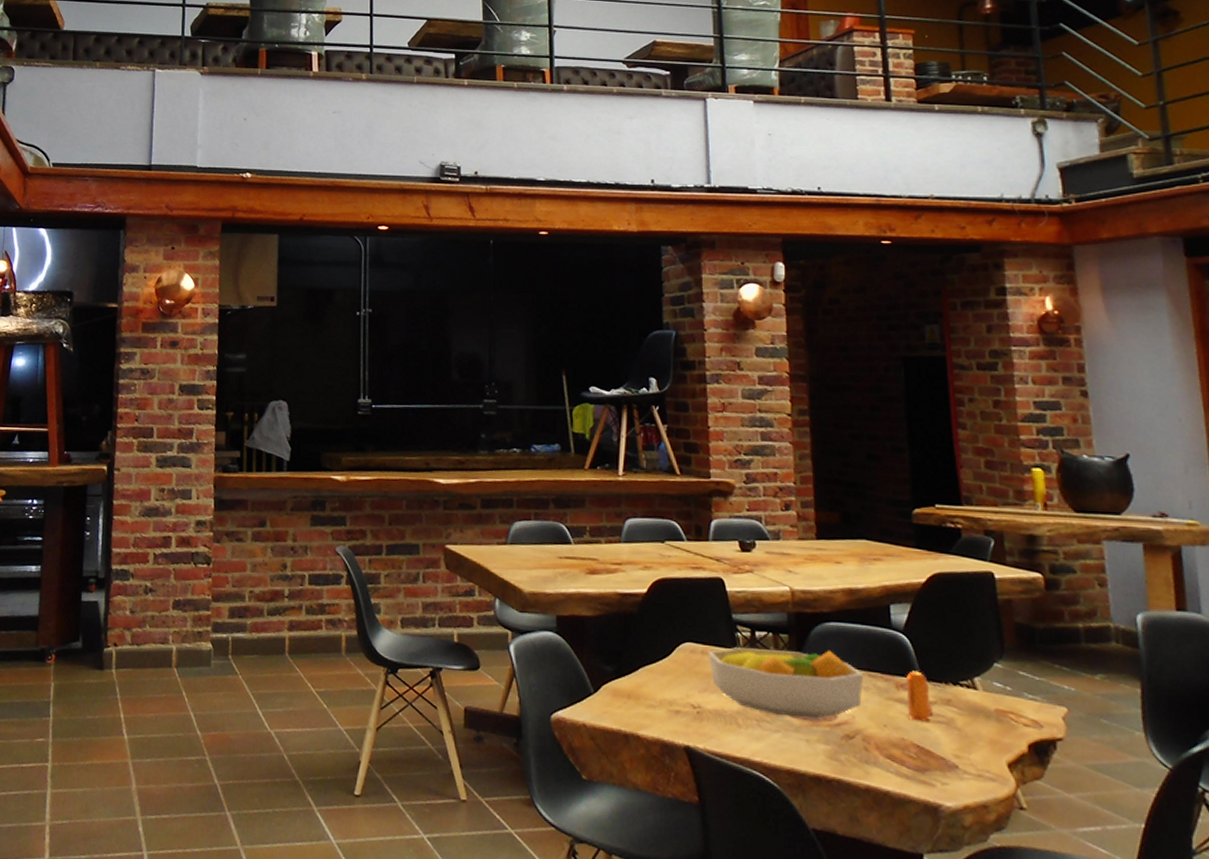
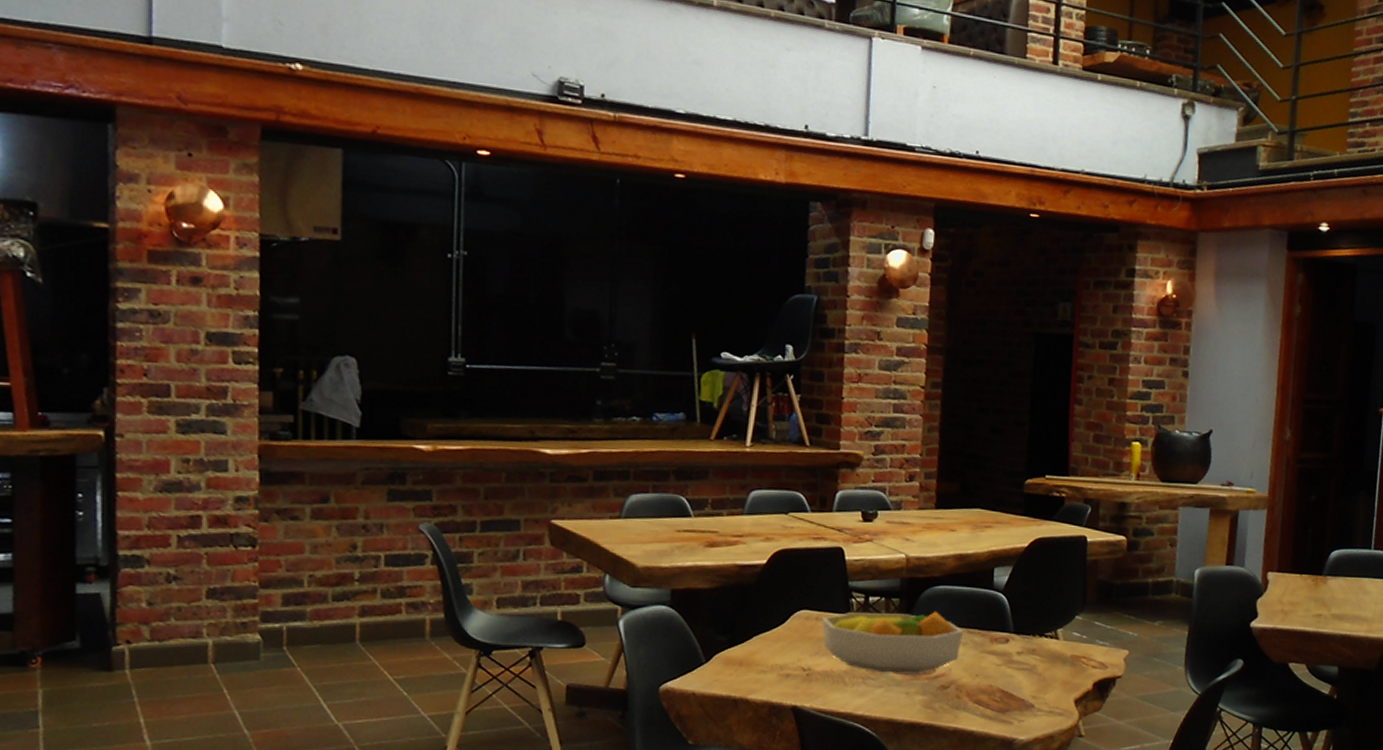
pepper shaker: present [905,671,933,723] -> none [998,626,1019,671]

